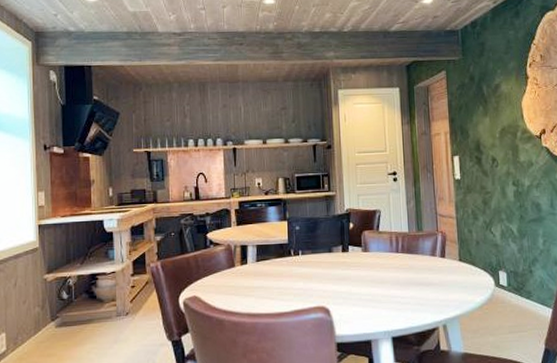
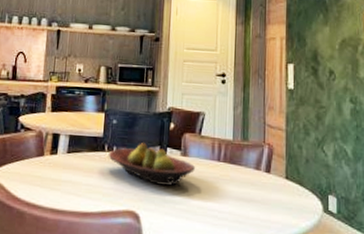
fruit bowl: none [295,244,376,281] -> present [108,143,195,186]

